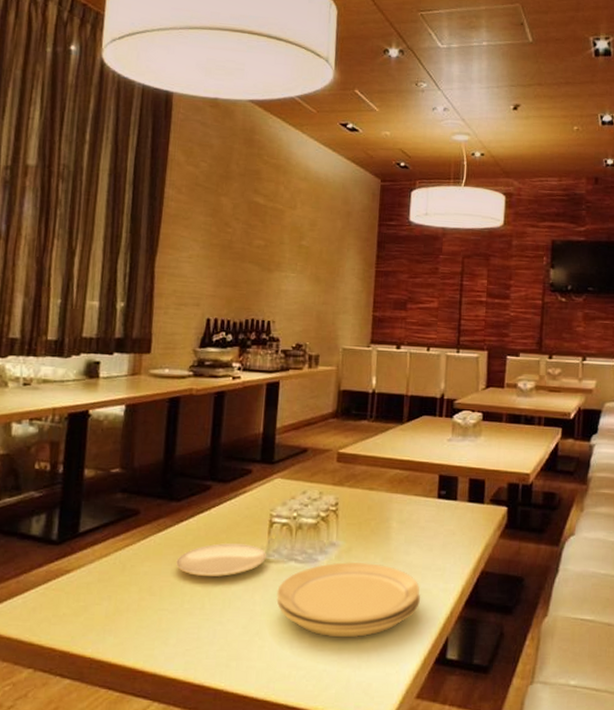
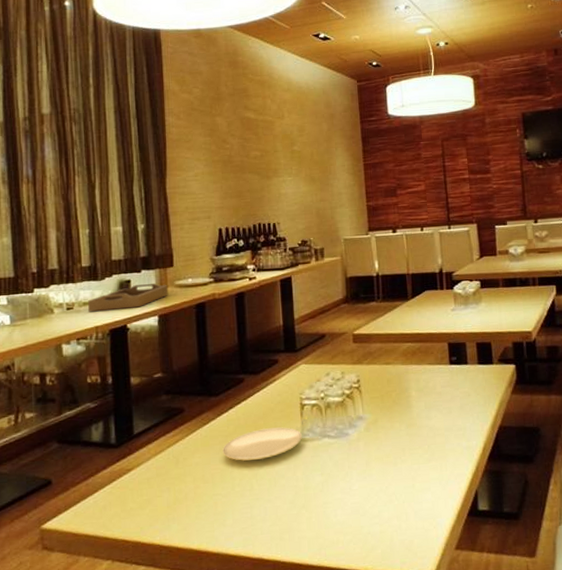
serving tray: none [47,368,142,393] -> present [87,282,169,312]
plate: present [276,561,420,638] -> none [315,430,447,503]

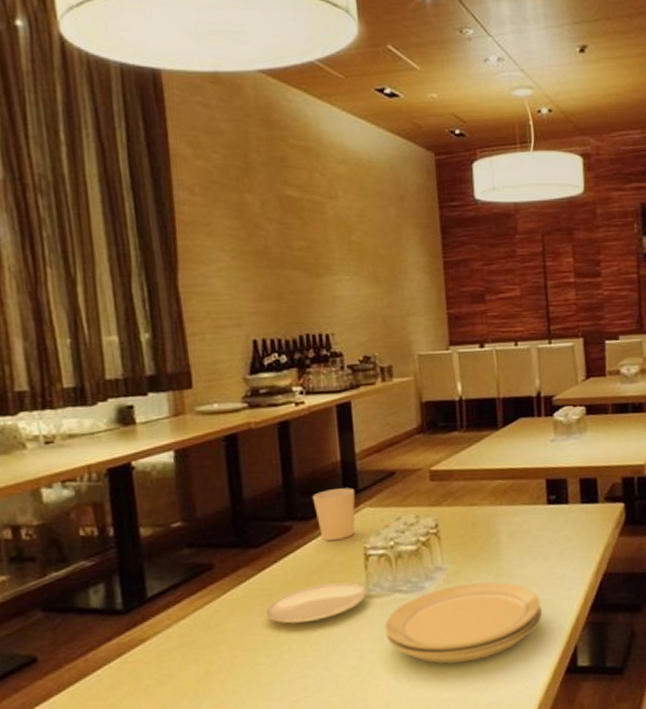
serving tray: present [87,282,169,312] -> none [73,408,187,447]
dixie cup: none [260,348,294,392] -> present [312,488,356,541]
plate: none [315,430,447,503] -> present [383,581,542,665]

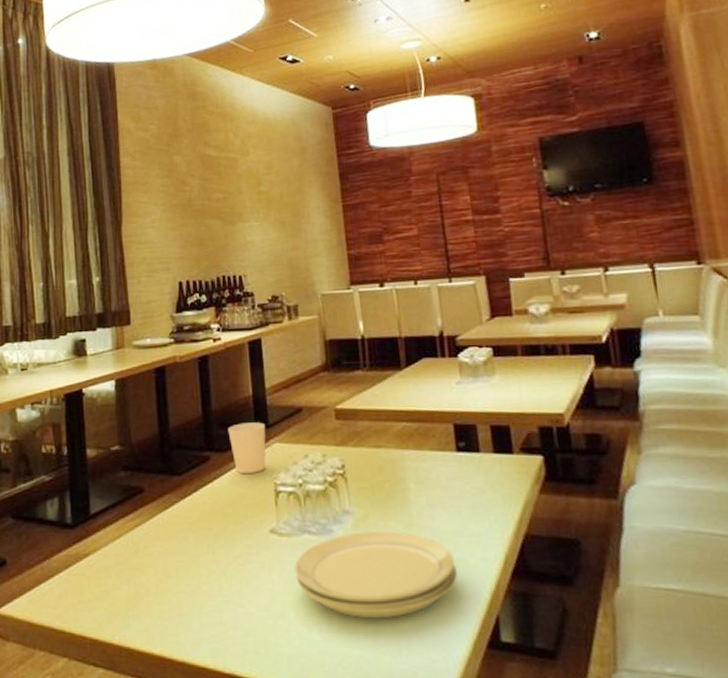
plate: present [266,582,368,624] -> none [187,517,278,554]

